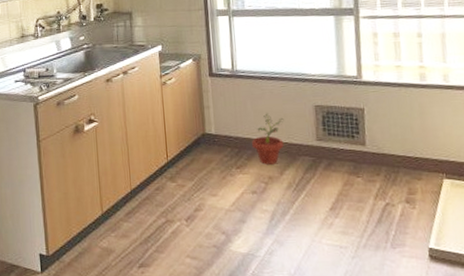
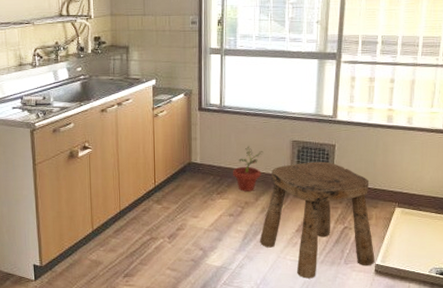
stool: none [289,128,428,267] -> present [259,161,375,279]

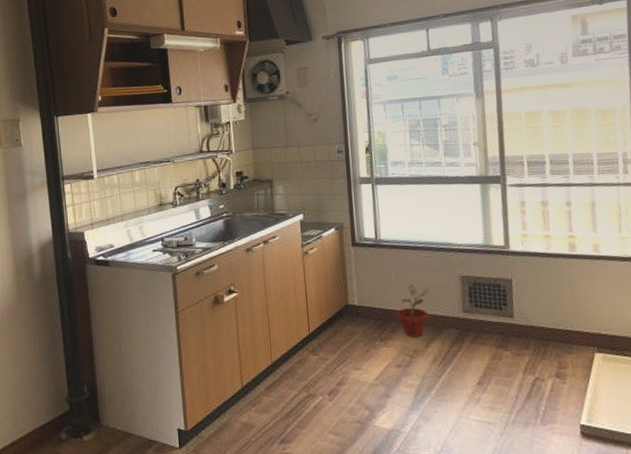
stool: present [259,161,375,279] -> none [434,299,579,444]

